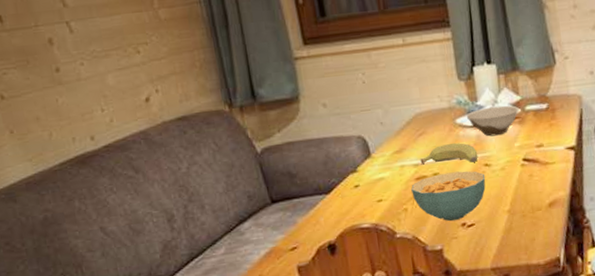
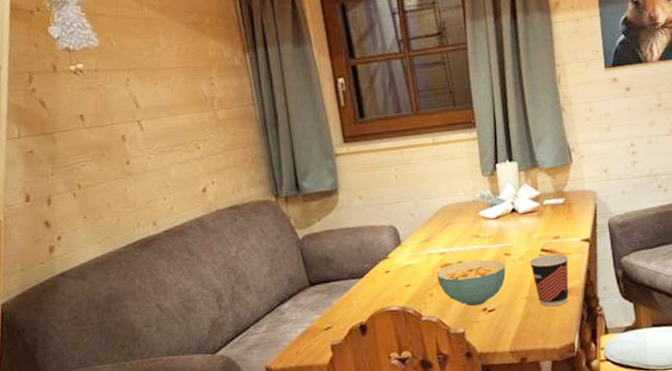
banana: present [420,143,478,164] -> none [446,233,500,252]
bowl: present [466,105,519,137] -> none [489,199,538,228]
cup: none [510,163,554,220] -> present [529,254,569,307]

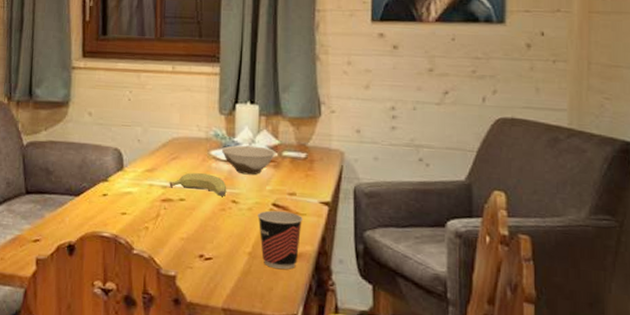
cereal bowl: present [437,259,506,306] -> none [155,200,231,250]
banana: none [446,233,500,252] -> present [169,172,227,196]
bowl: none [489,199,538,228] -> present [221,145,276,175]

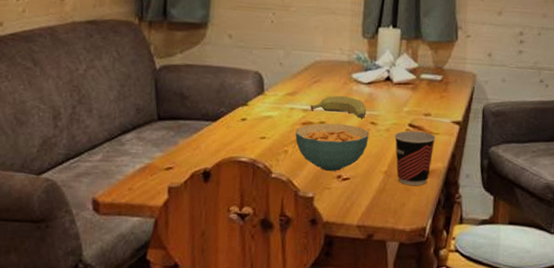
cereal bowl: none [155,200,231,250] -> present [295,123,370,171]
bowl: present [221,145,276,175] -> none [362,68,415,97]

